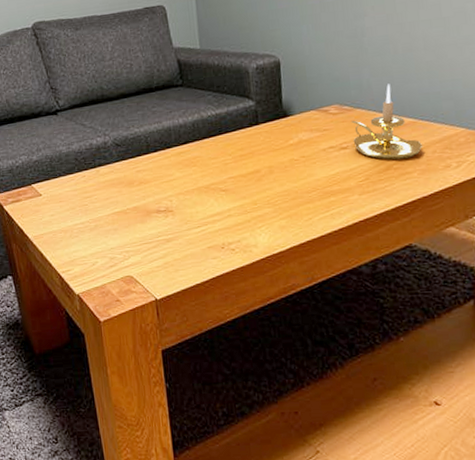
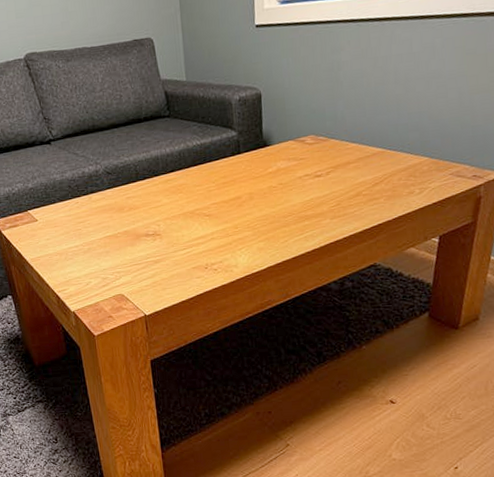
candle holder: present [351,84,423,161] -> none [325,115,390,187]

